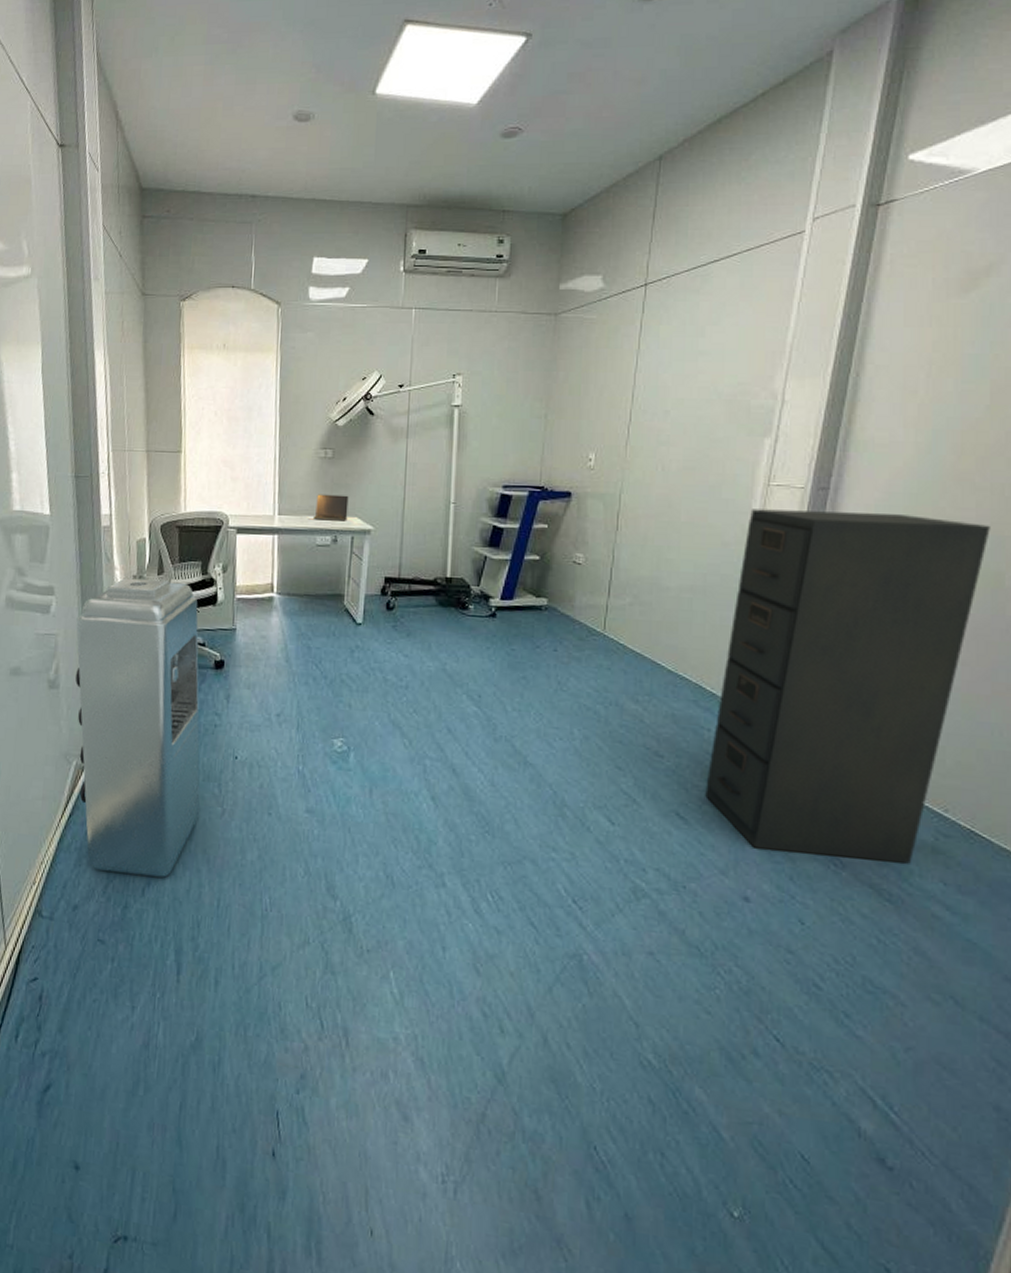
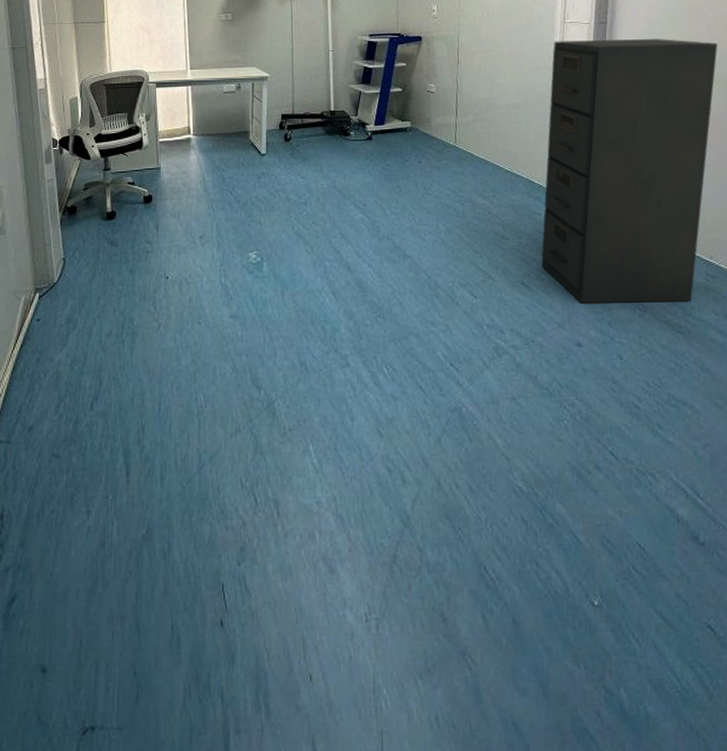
water dispenser: present [75,578,200,878] -> none [19,131,138,392]
laptop: present [312,494,349,521] -> none [219,50,248,72]

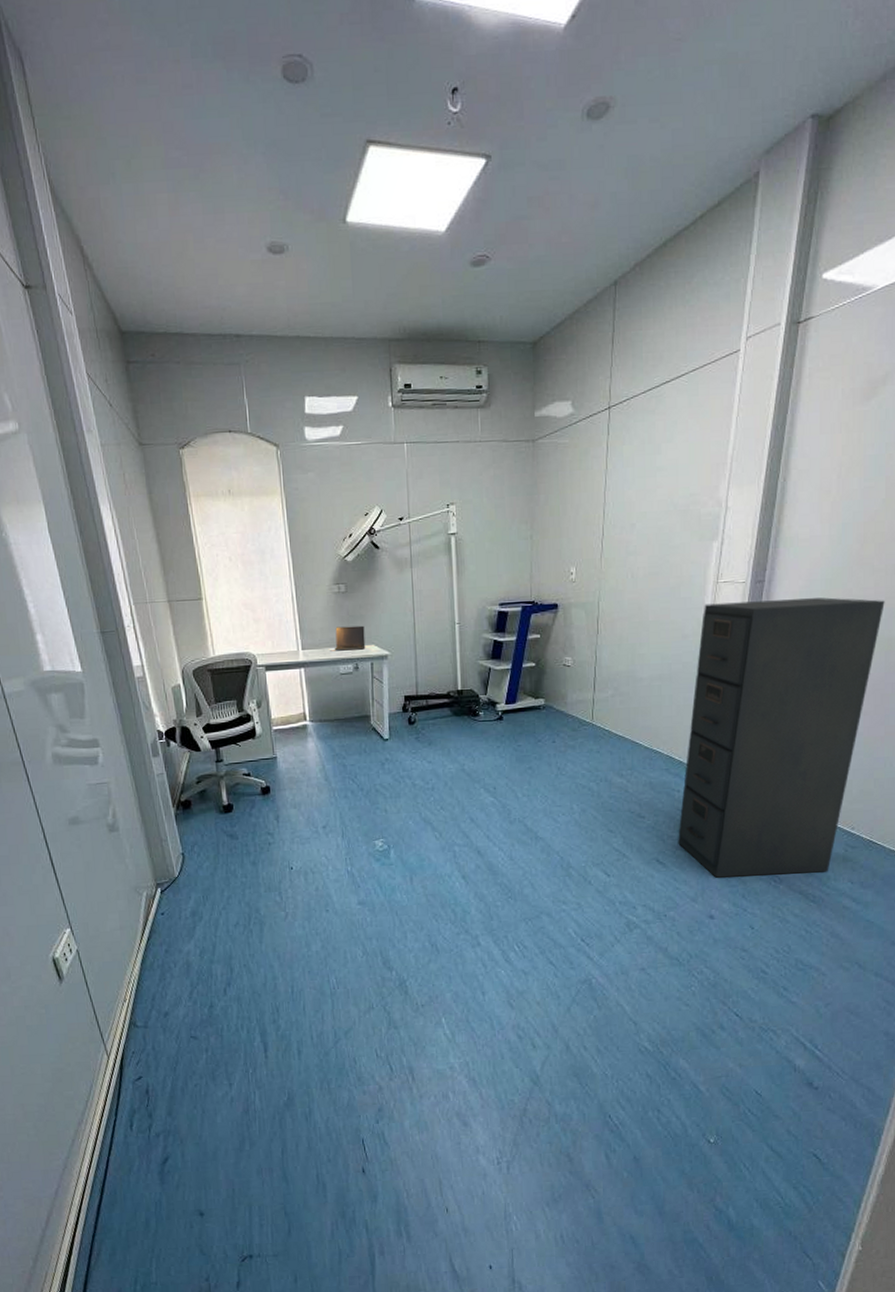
laptop: none [219,50,248,72] -> present [334,625,366,651]

